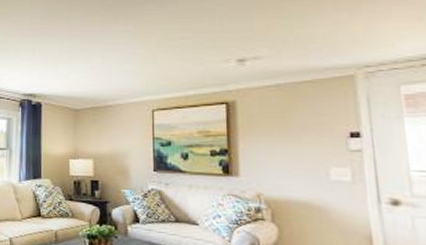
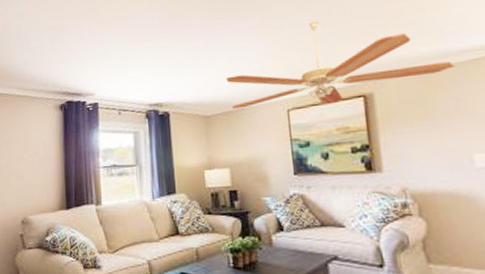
ceiling fan: none [97,30,318,108] -> present [226,21,456,109]

